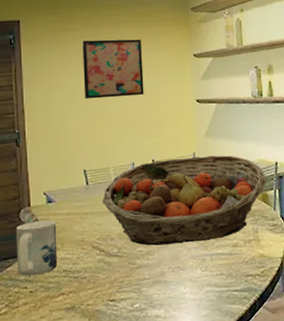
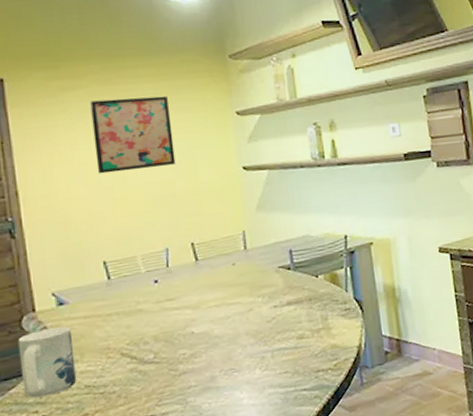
fruit basket: present [102,155,267,246] -> none [130,231,335,347]

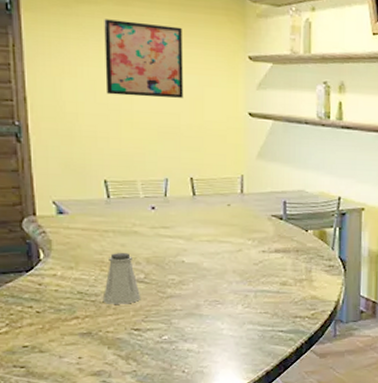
mug: present [17,326,77,398] -> none [17,234,71,295]
saltshaker: none [112,334,152,394] -> present [102,253,140,304]

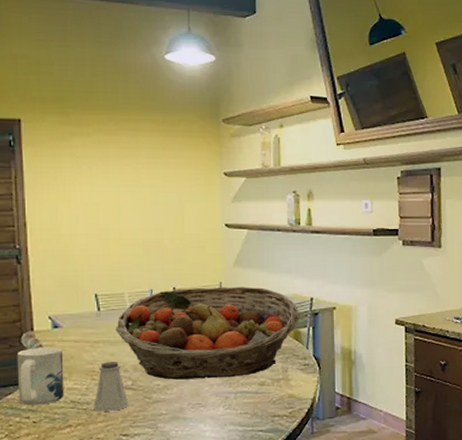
mug: none [17,234,71,295] -> present [16,347,64,406]
wall art: present [104,19,184,98] -> none [95,148,166,216]
fruit basket: none [127,179,326,276] -> present [116,286,300,380]

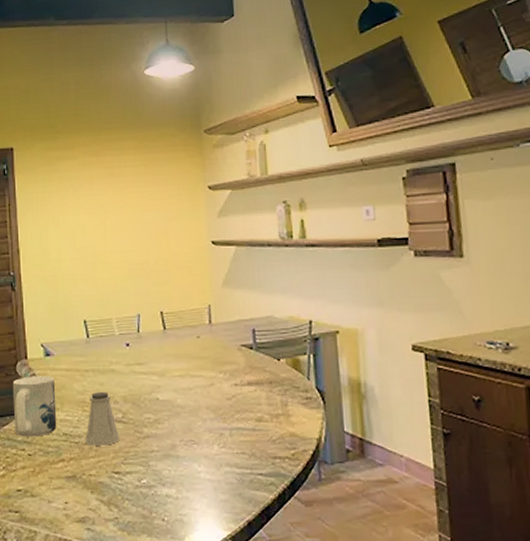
fruit basket: present [116,286,300,380] -> none [105,309,298,413]

